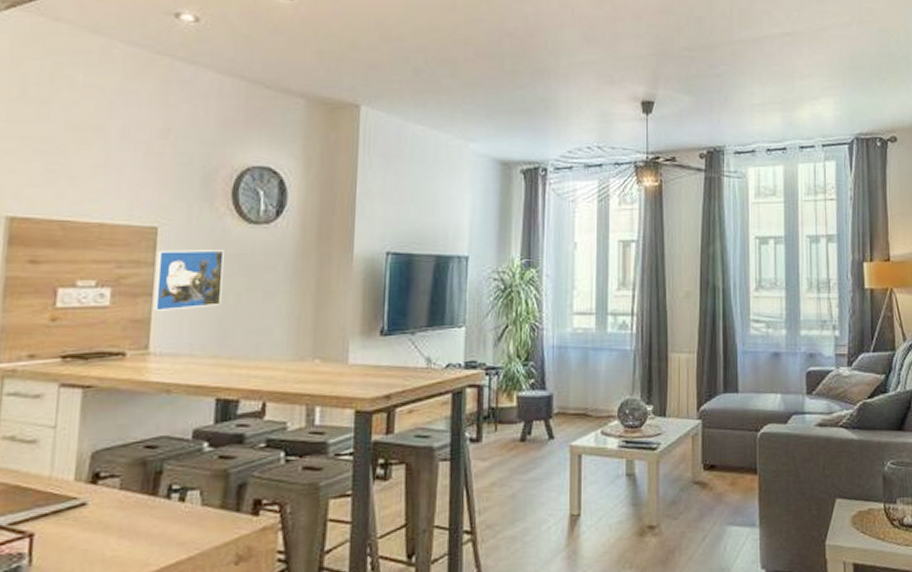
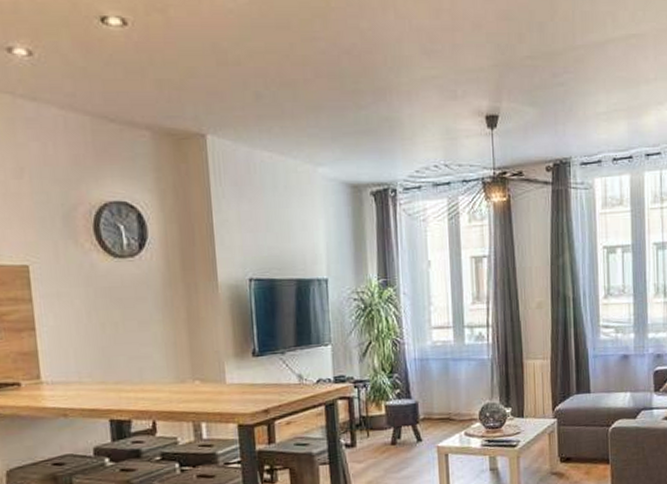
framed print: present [152,250,224,311] -> none [31,284,100,344]

